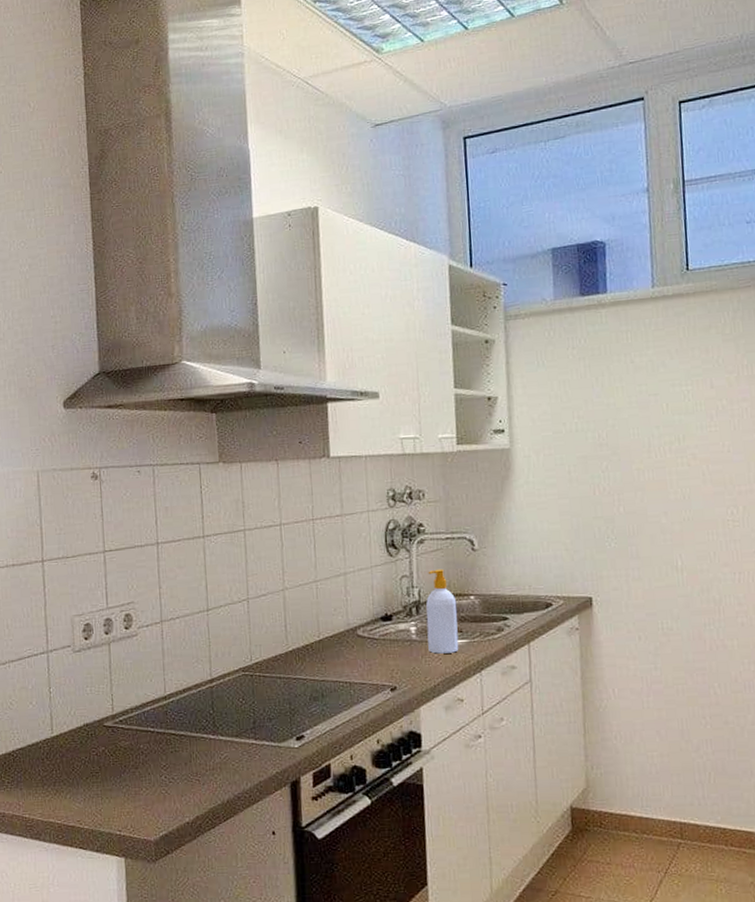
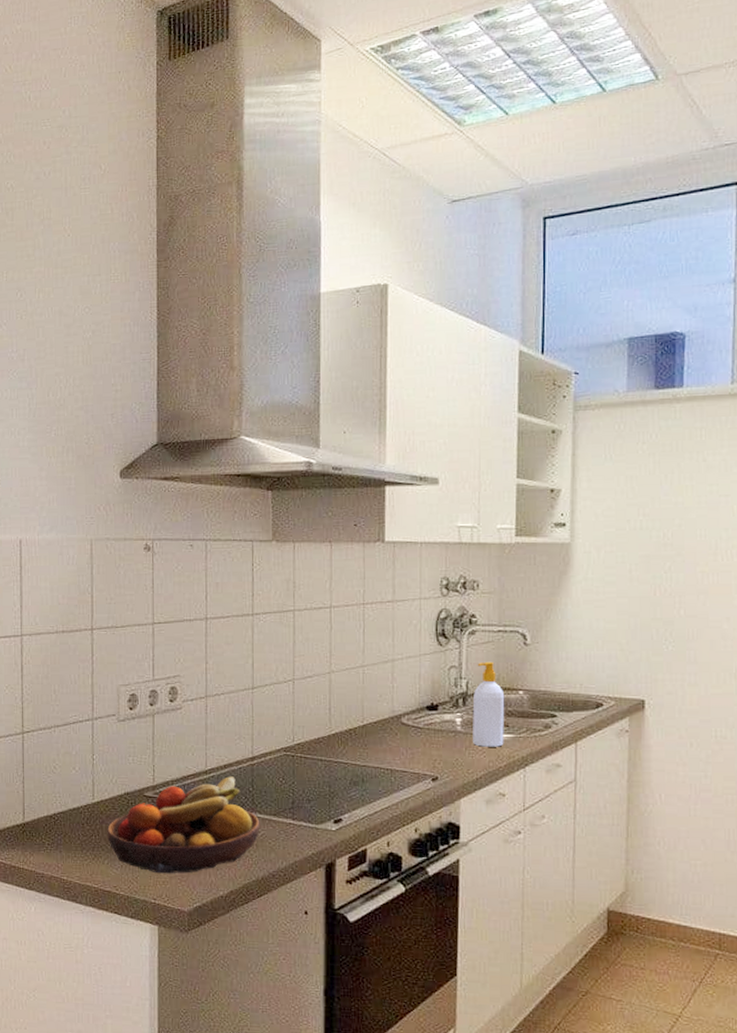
fruit bowl: none [68,700,223,804] -> present [107,776,260,874]

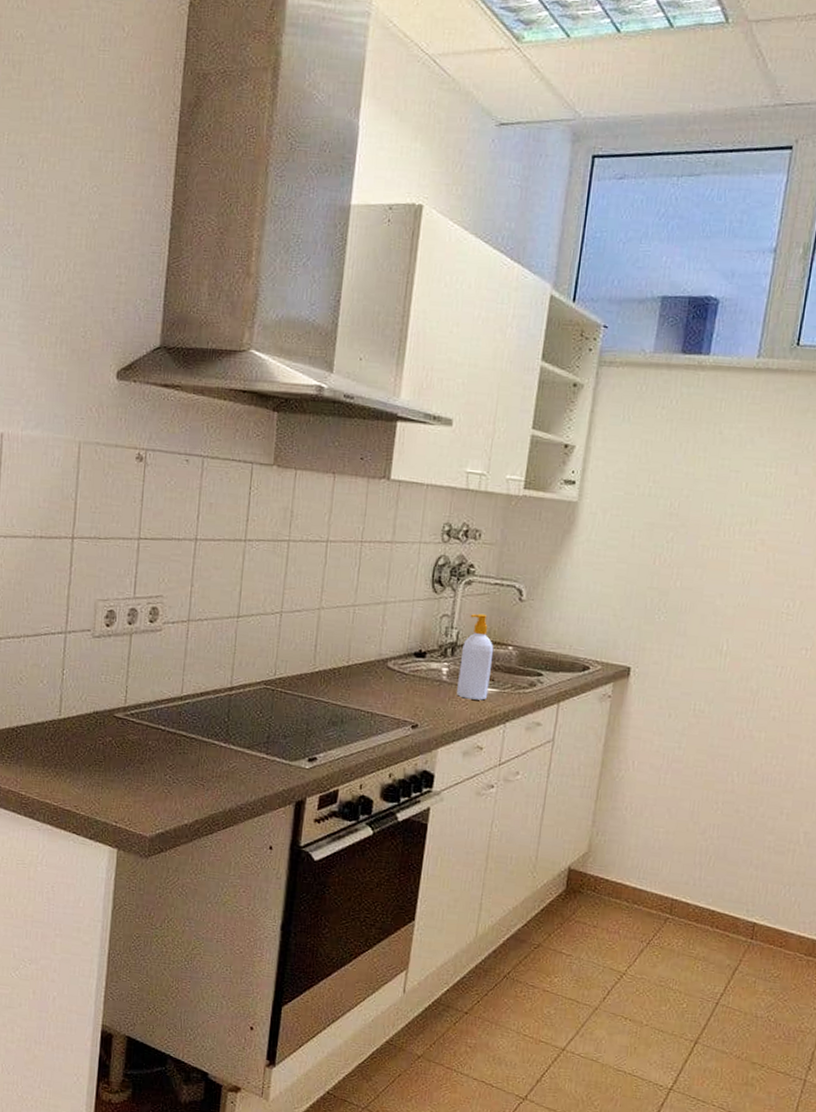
fruit bowl: present [107,776,260,874] -> none [71,705,233,799]

